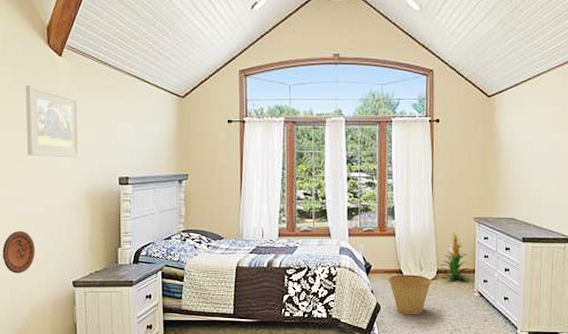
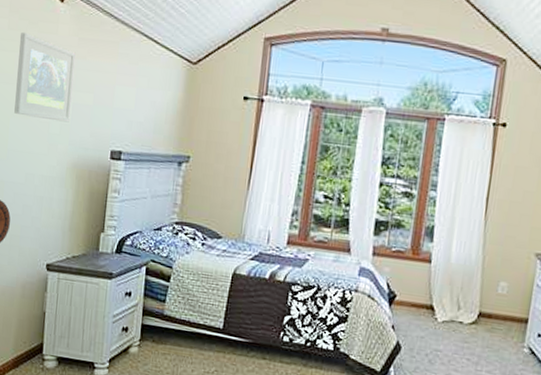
basket: present [387,274,432,314] -> none [414,311,470,364]
indoor plant: present [440,232,472,280] -> none [482,267,523,331]

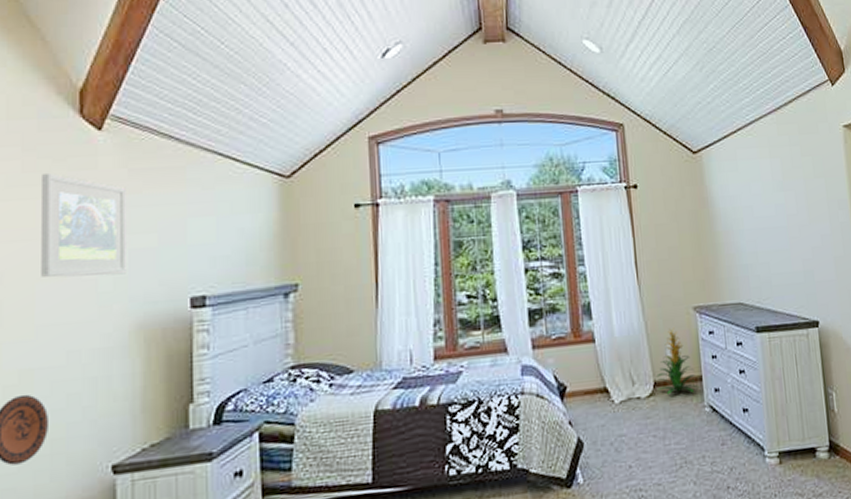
indoor plant: none [482,267,523,331] -> present [657,328,699,395]

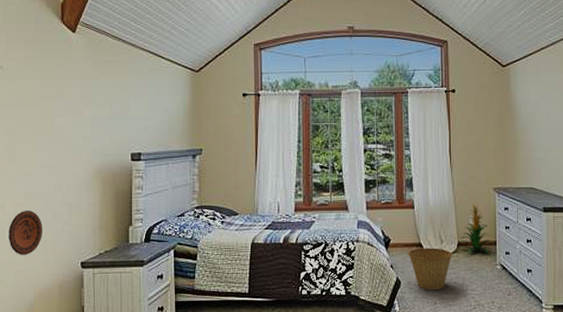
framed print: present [41,172,126,278] -> none [38,61,90,134]
basket: none [589,392,649,450] -> present [407,248,453,289]

